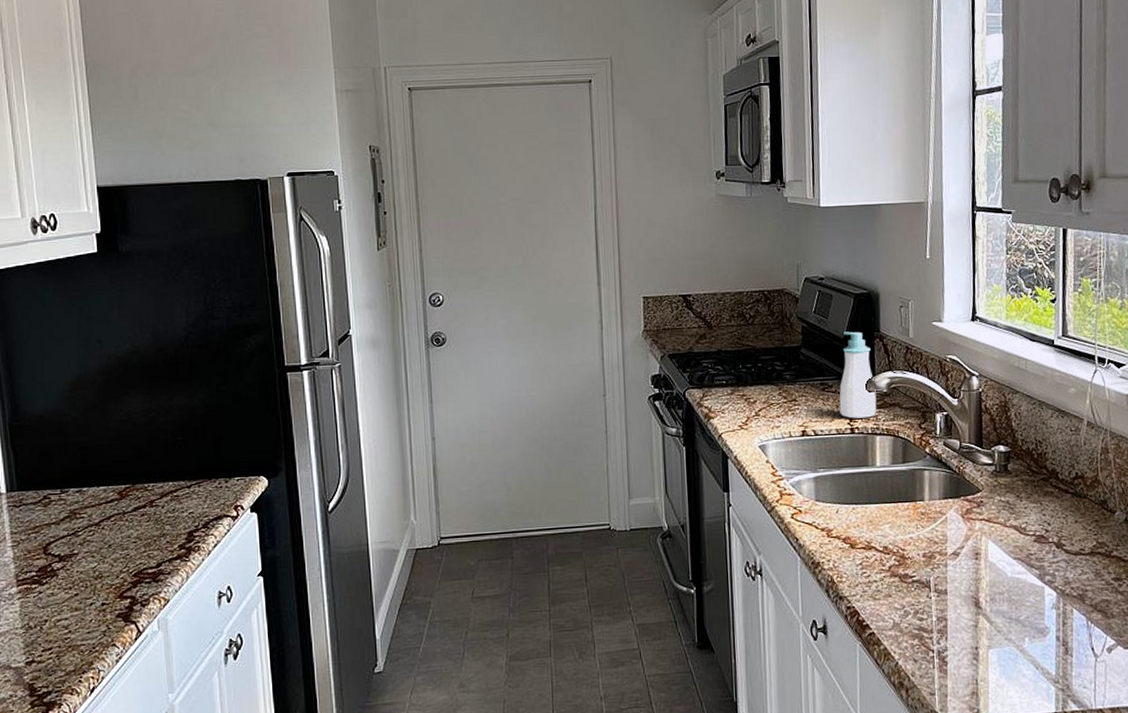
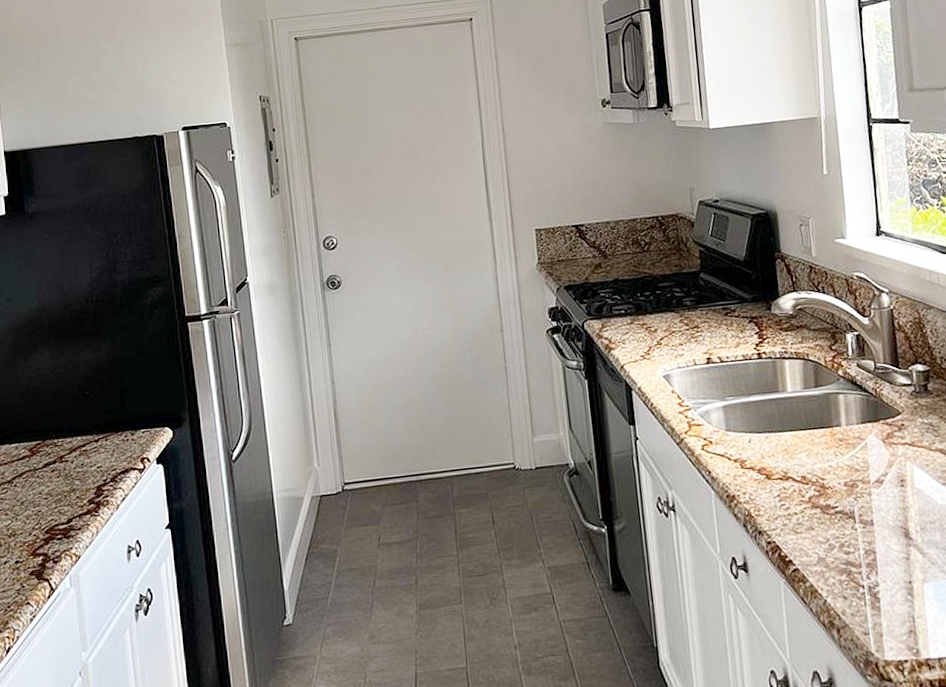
soap bottle: present [839,331,877,419] -> none [743,253,784,343]

